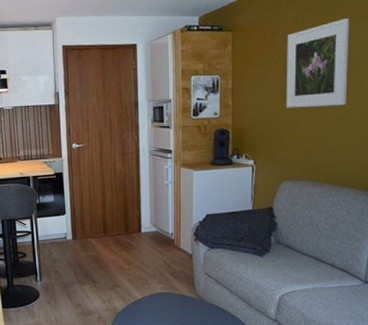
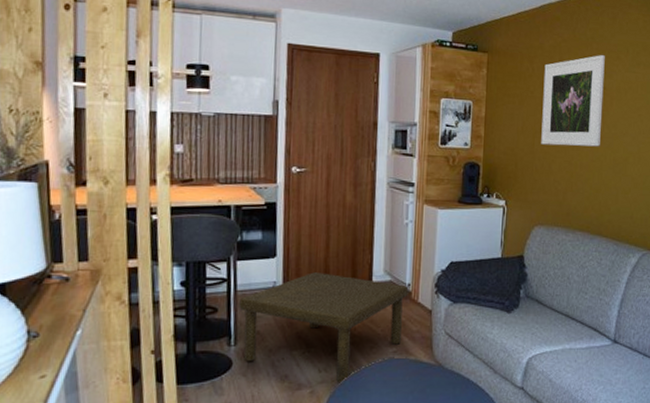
coffee table: none [41,226,172,311] -> present [239,272,409,383]

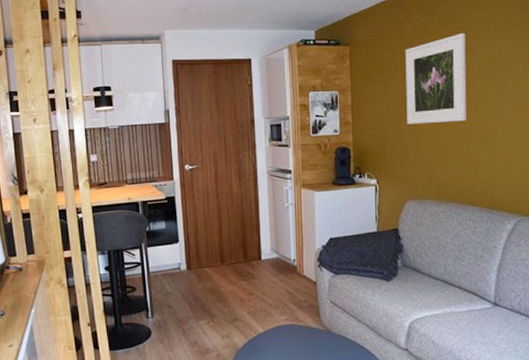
coffee table: present [239,272,409,383] -> none [152,253,294,347]

